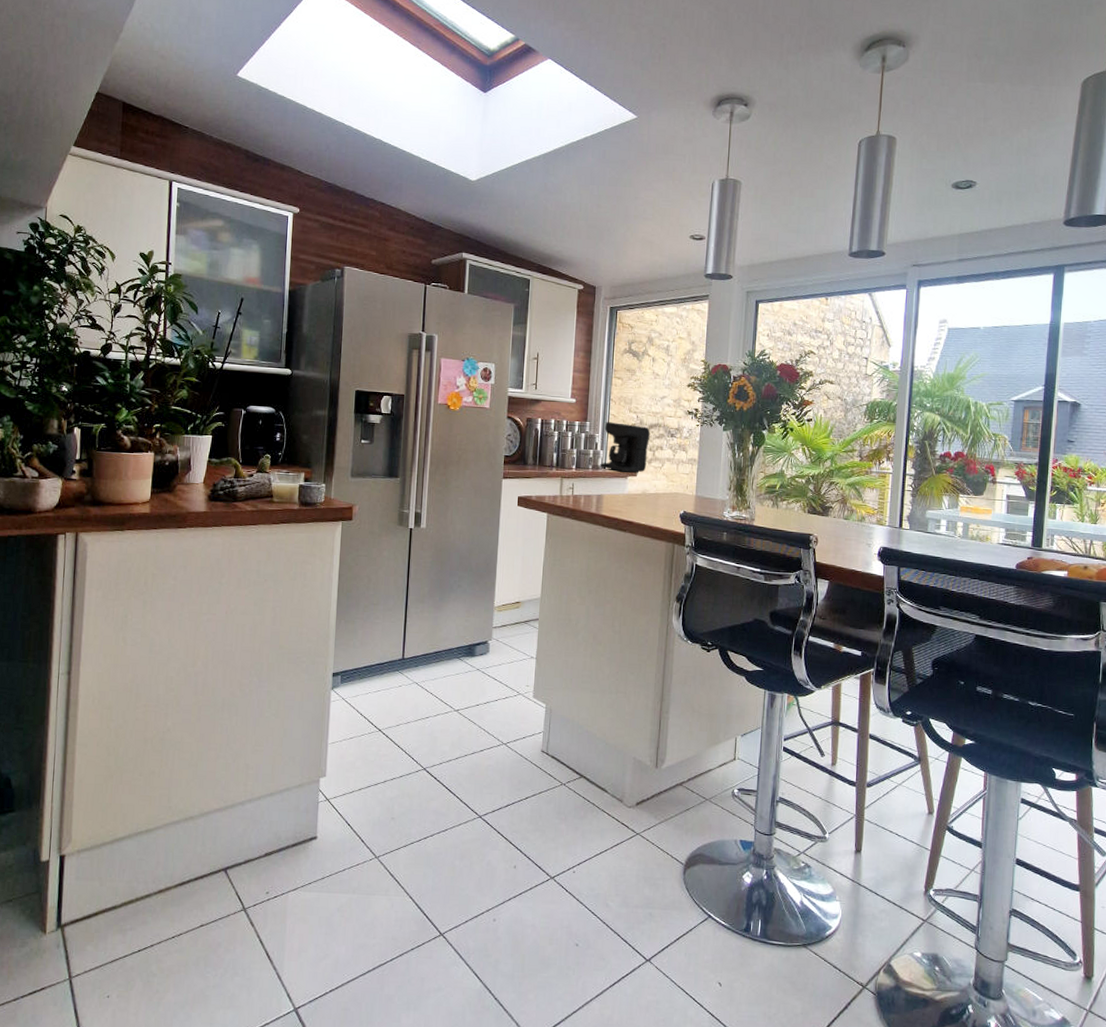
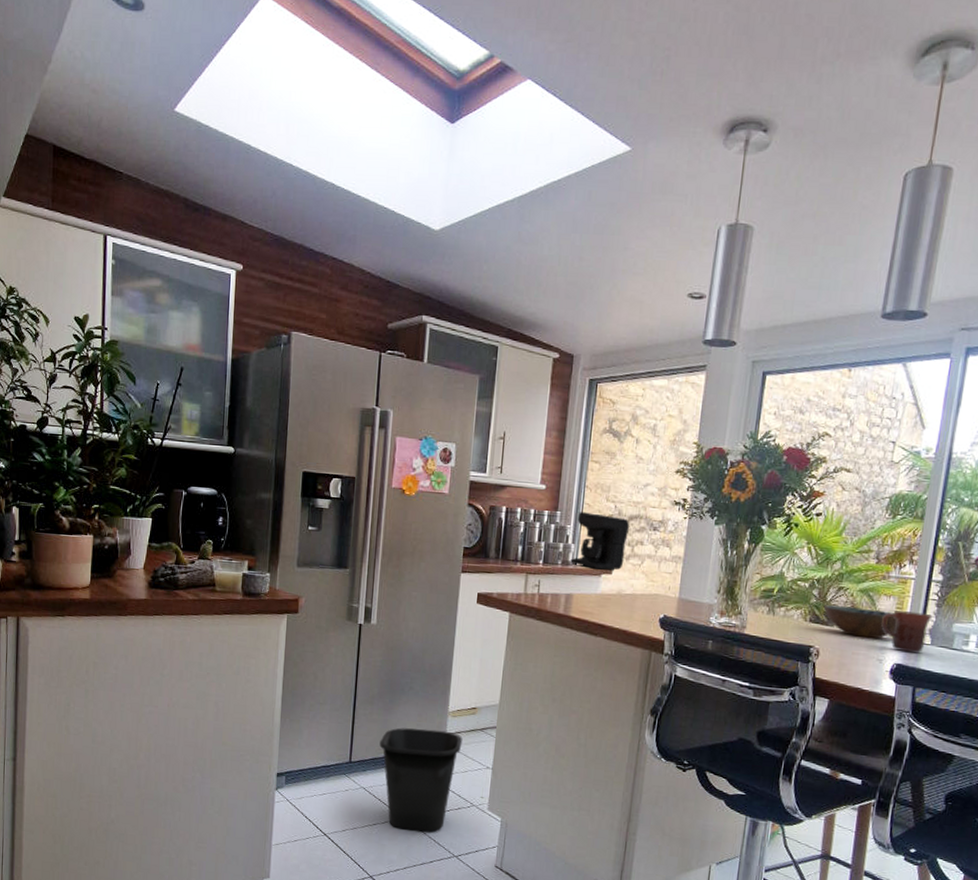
waste bin: none [430,623,508,722] -> present [379,727,463,832]
bowl: none [818,498,880,526] -> present [823,605,896,639]
mug: none [868,501,909,537] -> present [881,610,933,653]

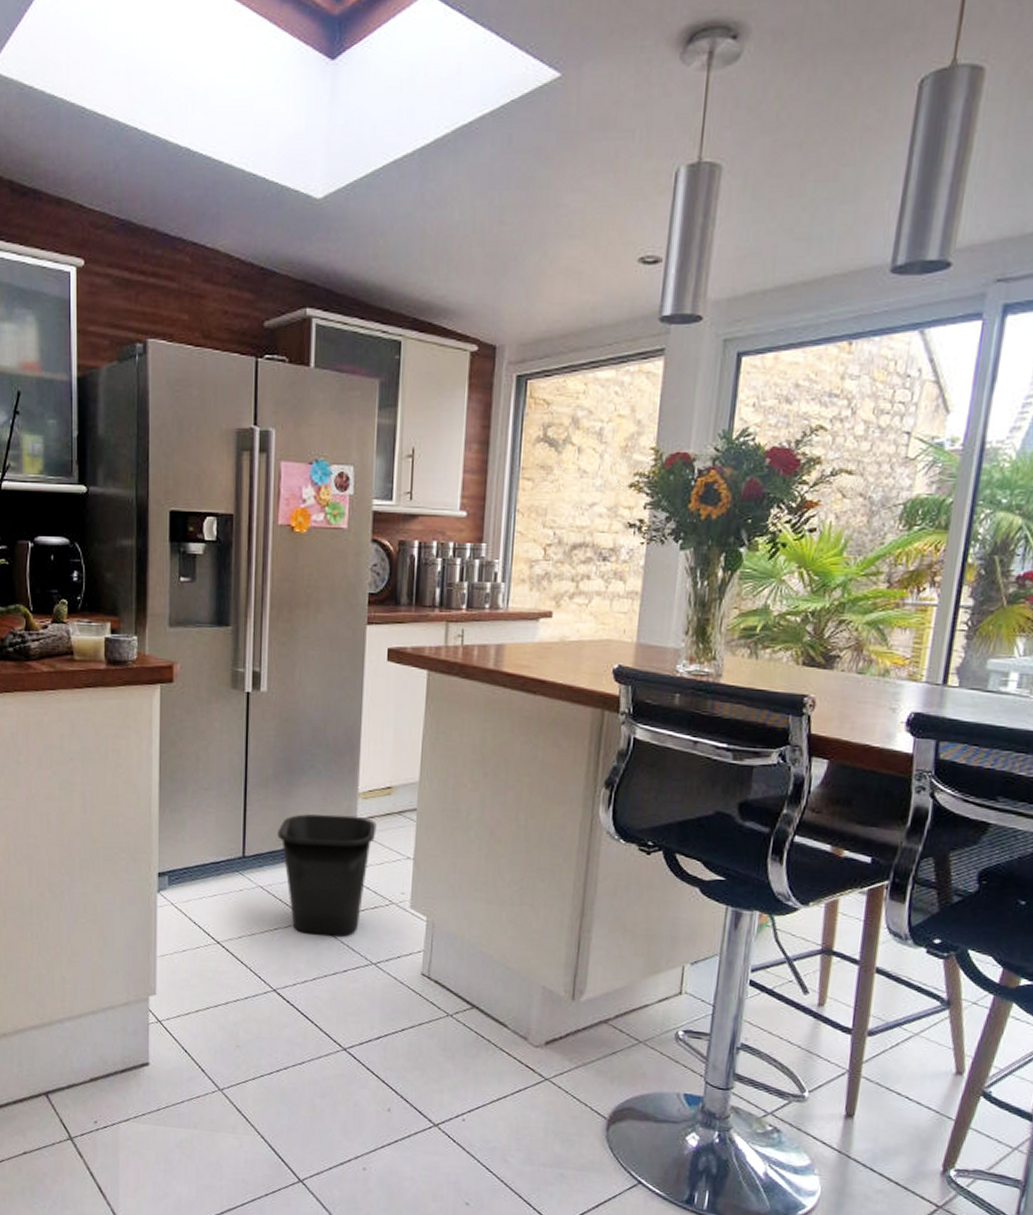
coffee maker: present [570,512,629,571] -> none [500,542,572,613]
bowl: present [823,605,896,639] -> none [819,643,914,682]
mug: present [881,610,933,653] -> none [894,646,961,699]

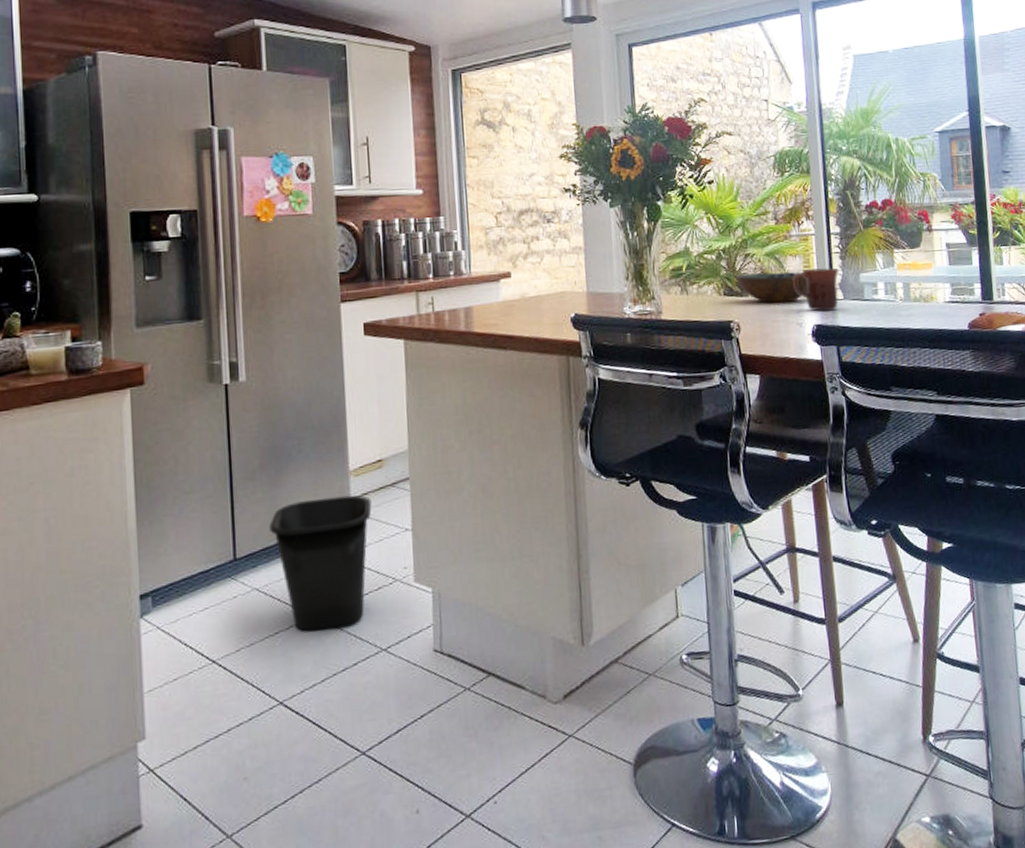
bowl: none [819,643,914,682] -> present [734,271,807,303]
mug: none [894,646,961,699] -> present [793,267,839,311]

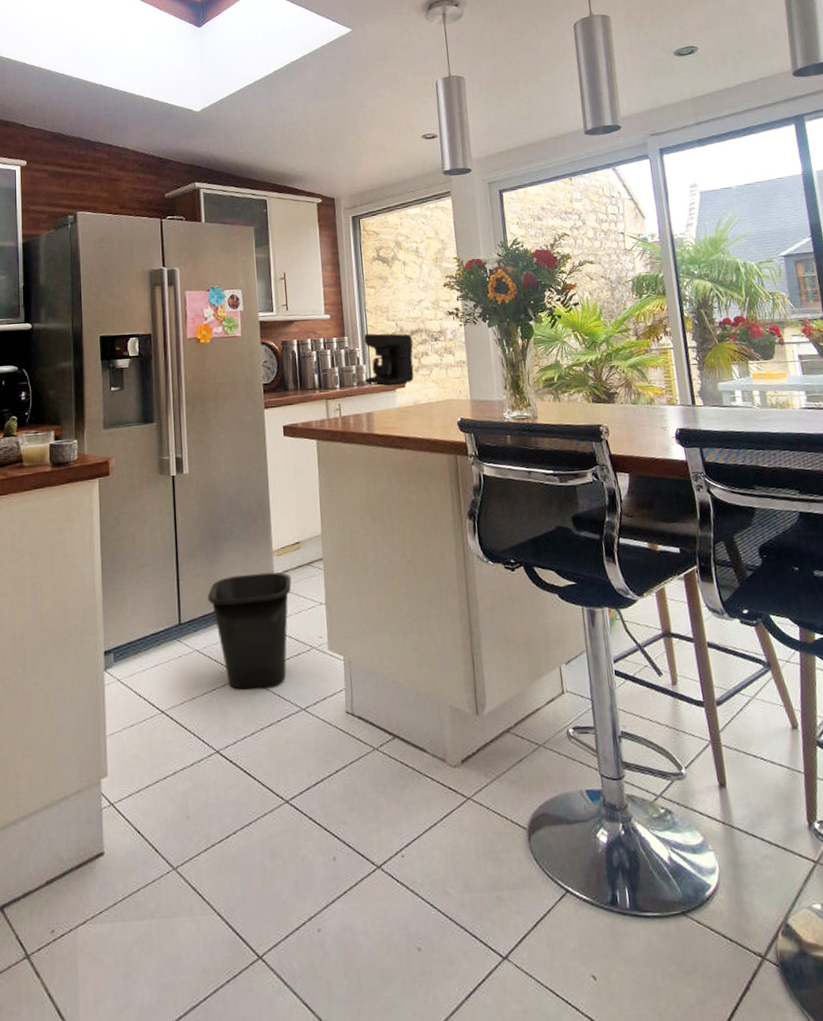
coffee maker: none [463,213,522,275] -> present [364,333,414,385]
bowl: present [734,271,807,303] -> none [601,381,669,409]
mug: present [793,267,839,311] -> none [655,377,699,416]

